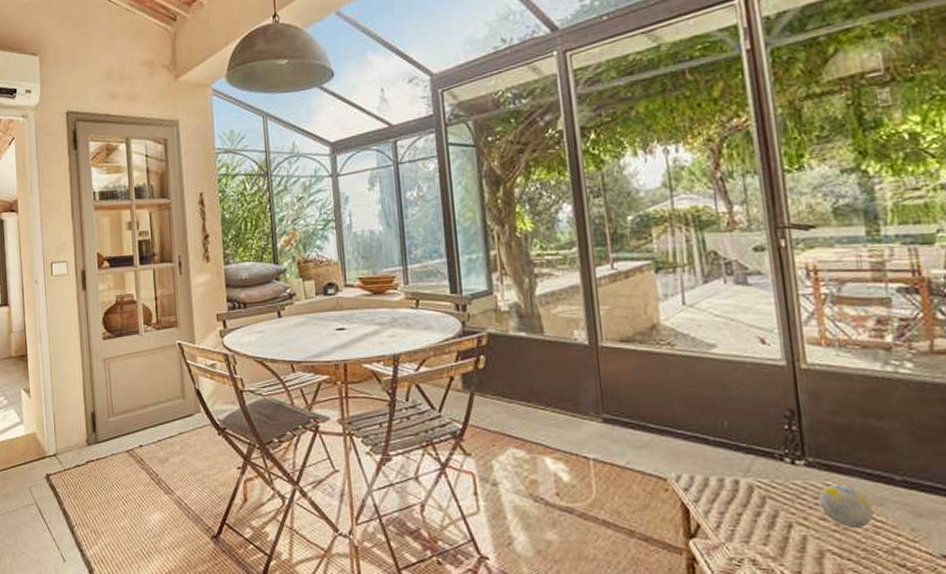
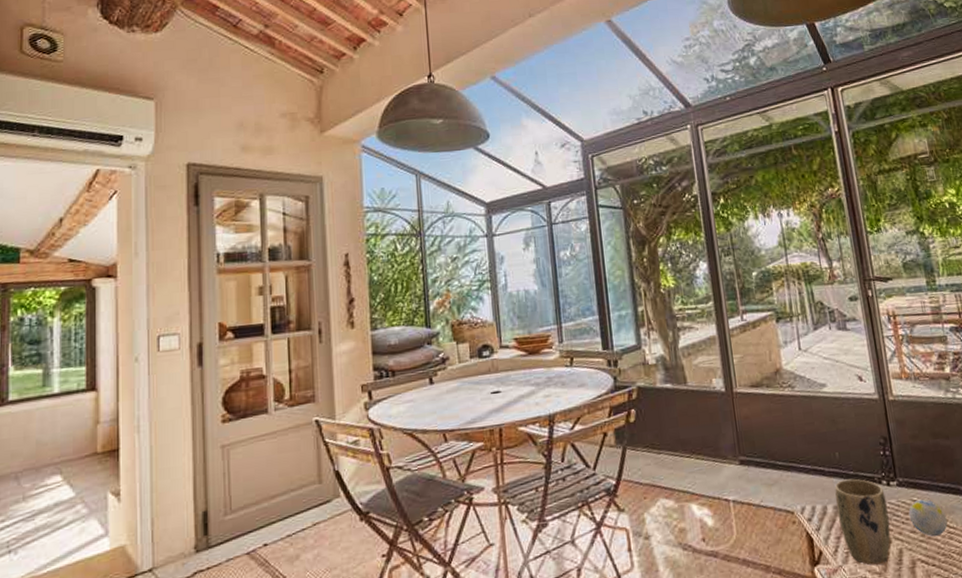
plant pot: none [720,452,792,548] -> present [834,478,891,566]

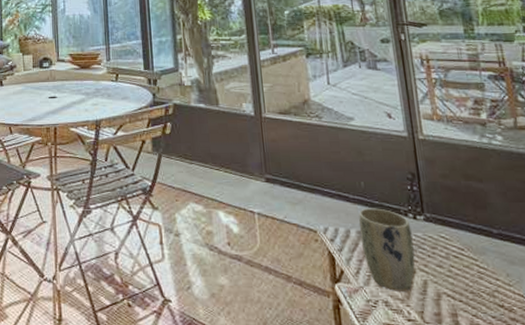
decorative ball: present [908,499,948,537] -> none [435,236,478,274]

